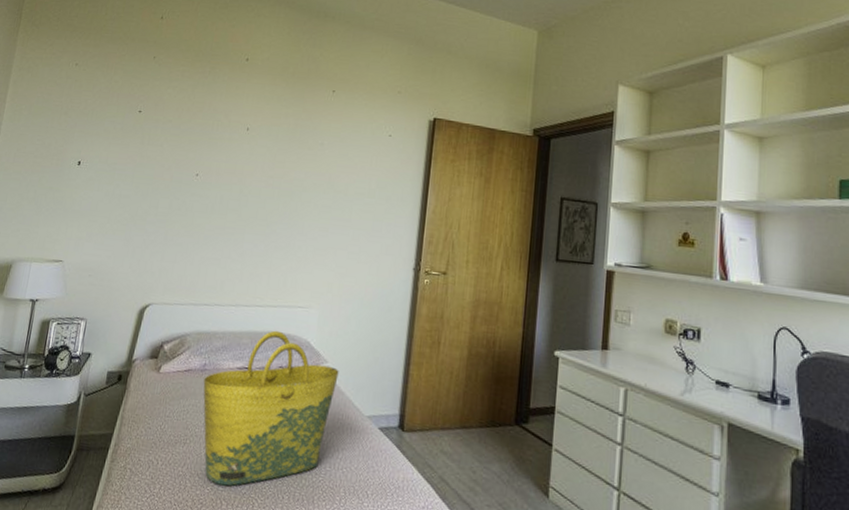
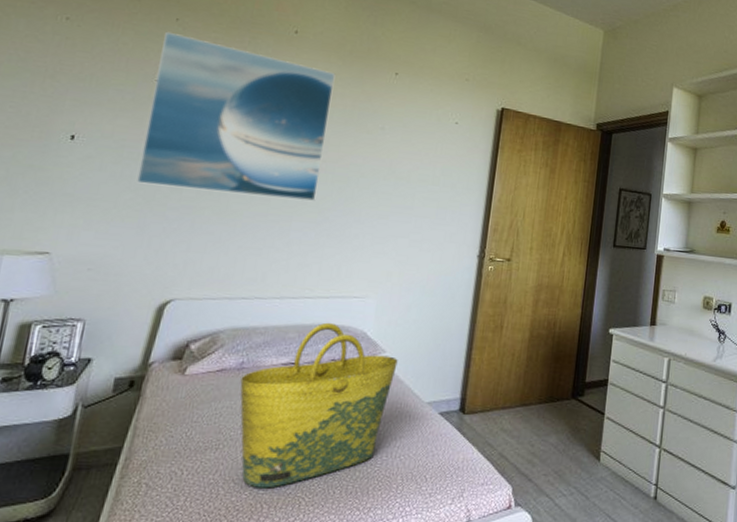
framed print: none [124,68,281,215] -> present [137,31,336,201]

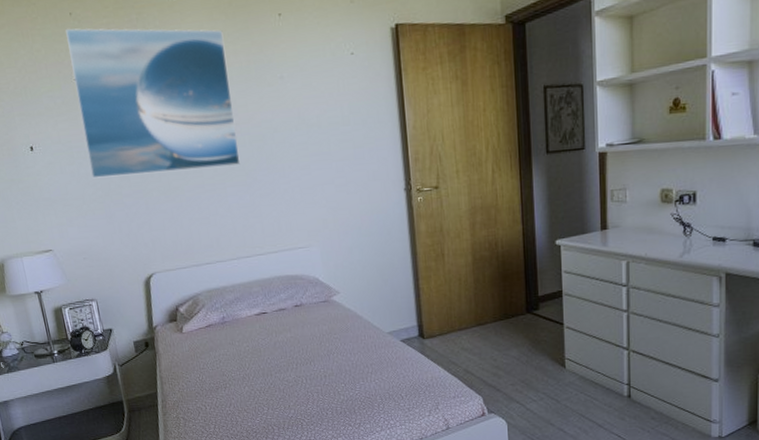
tote bag: present [240,322,398,489] -> none [226,273,353,415]

